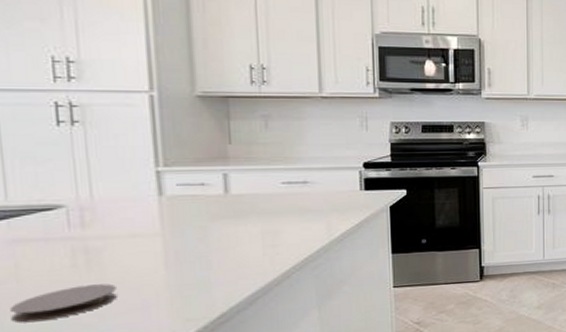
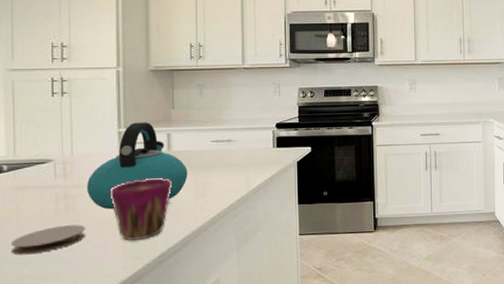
kettle: none [115,159,253,265] -> present [87,122,188,210]
cup: none [148,226,232,300] -> present [110,178,172,240]

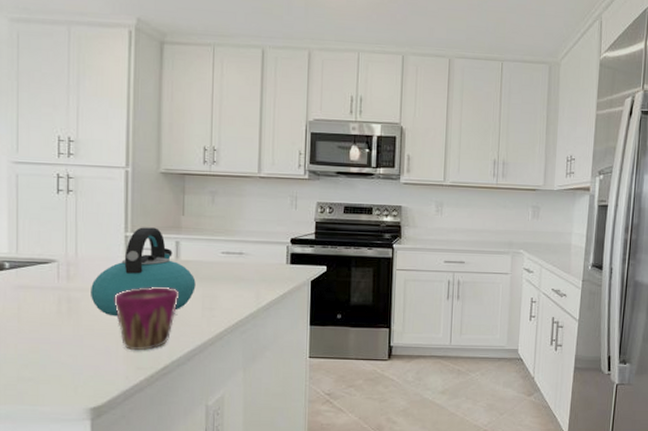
coaster: present [11,225,85,255] -> none [12,329,88,357]

